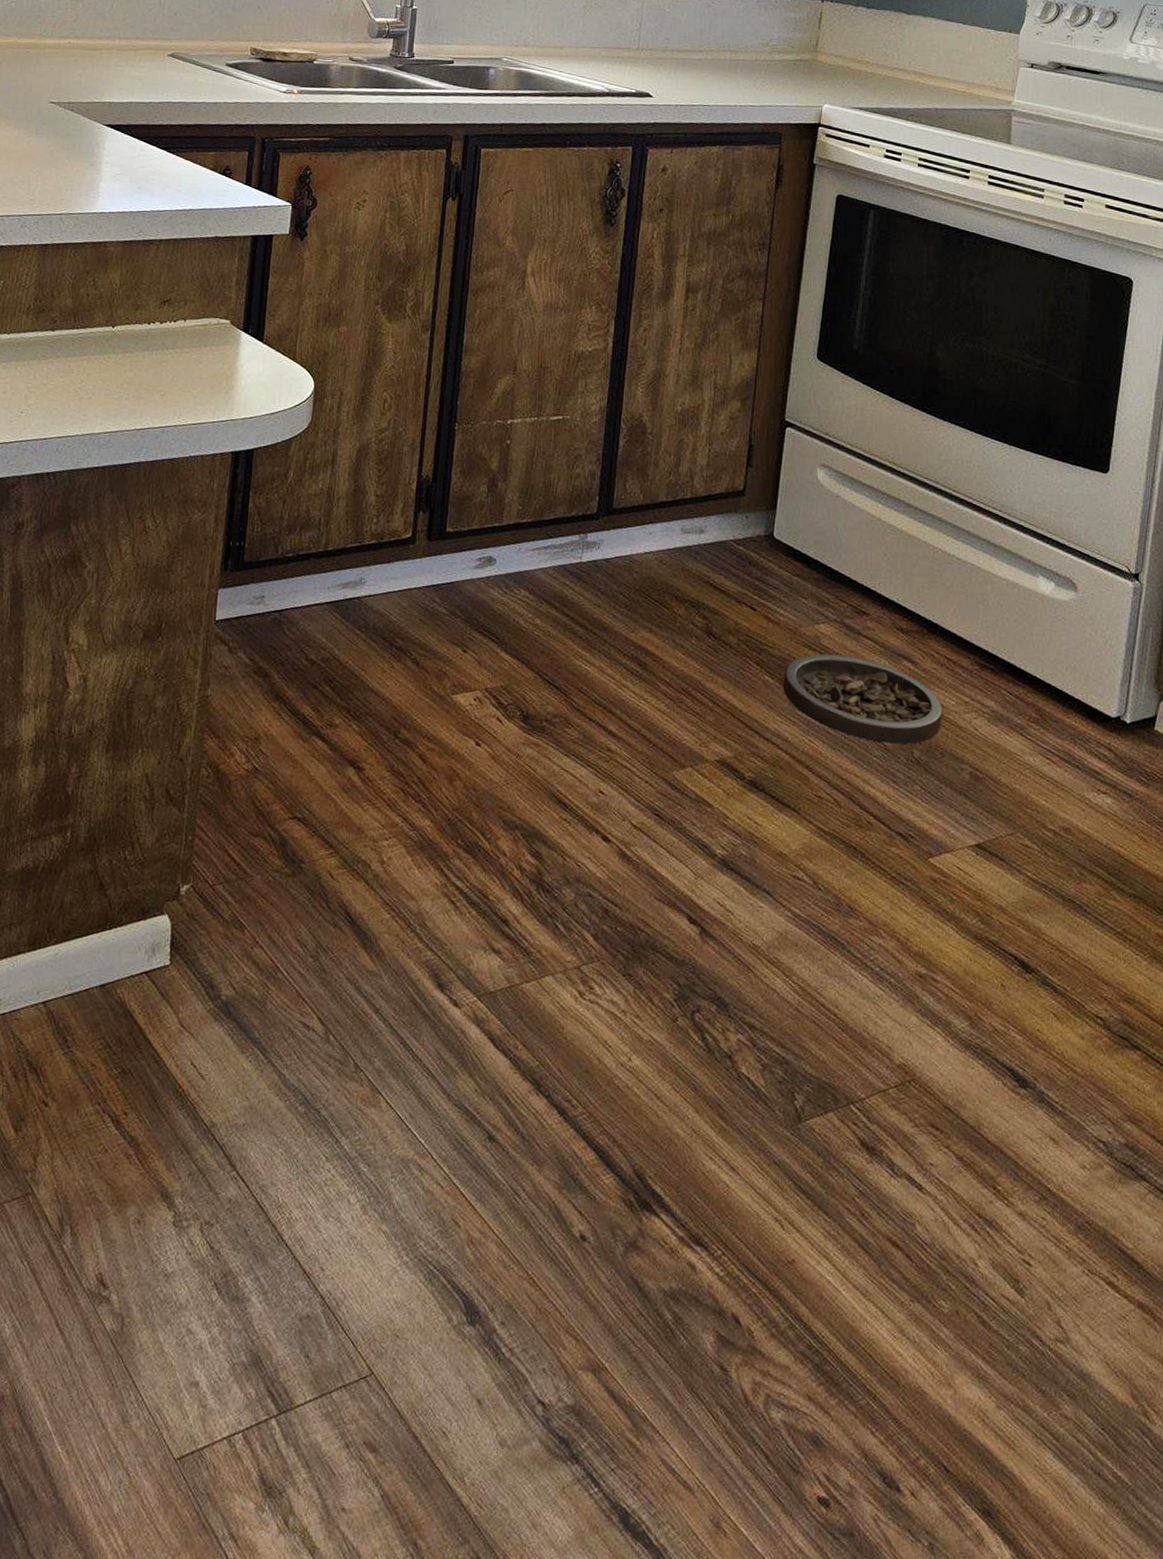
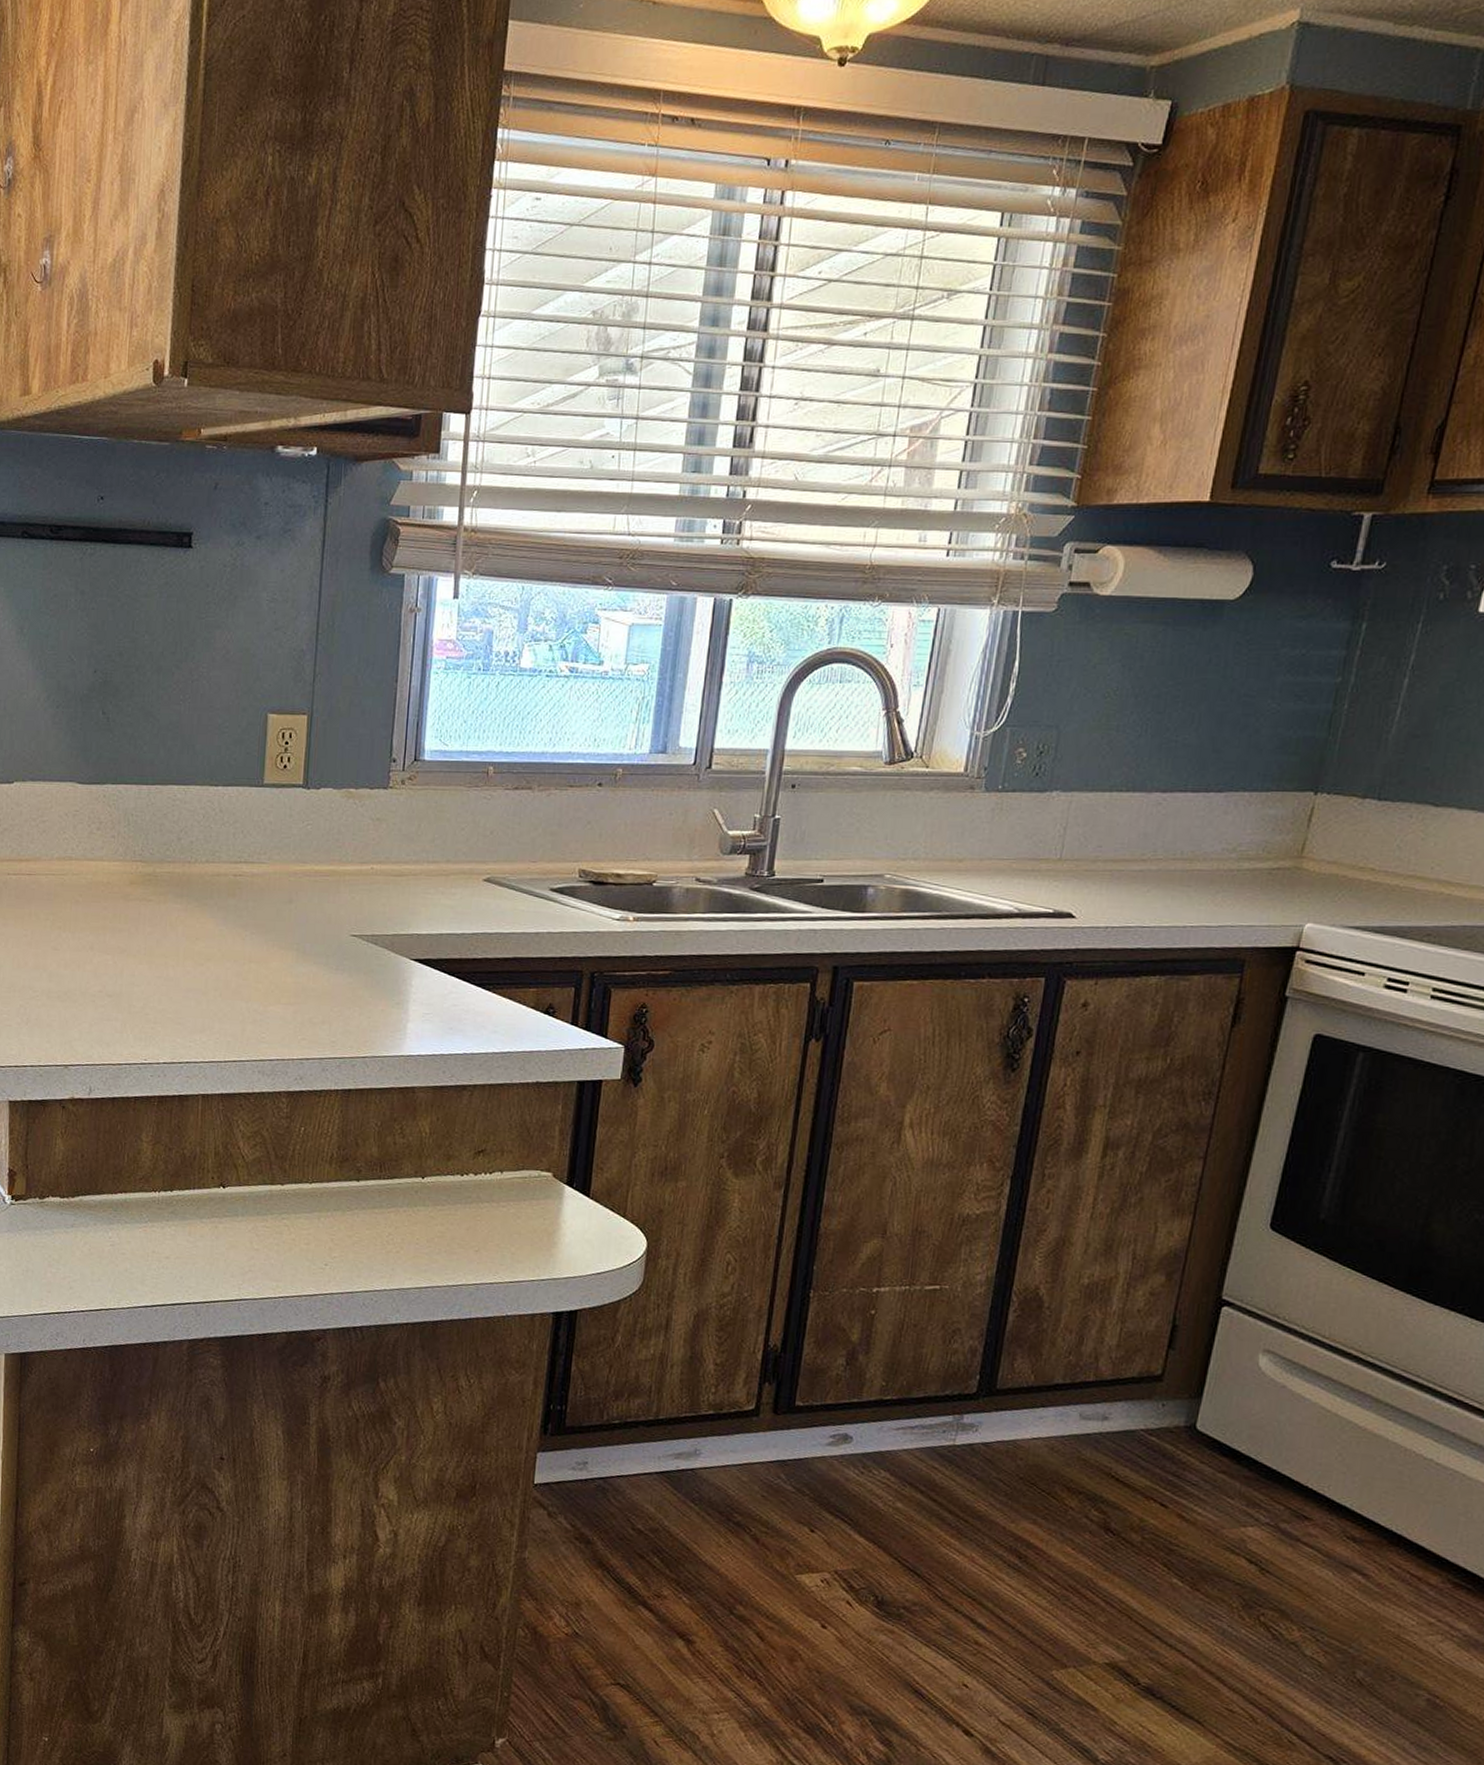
pet bowl: present [783,653,942,744] -> none [1194,1558,1399,1663]

